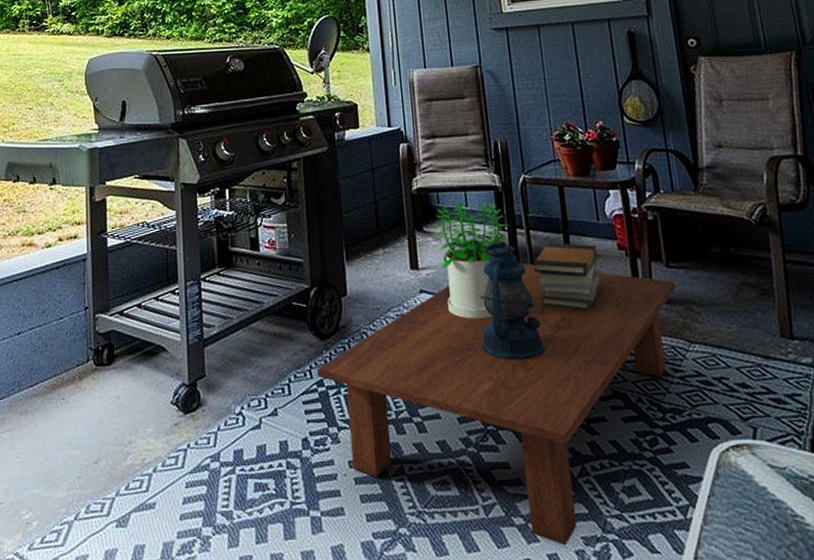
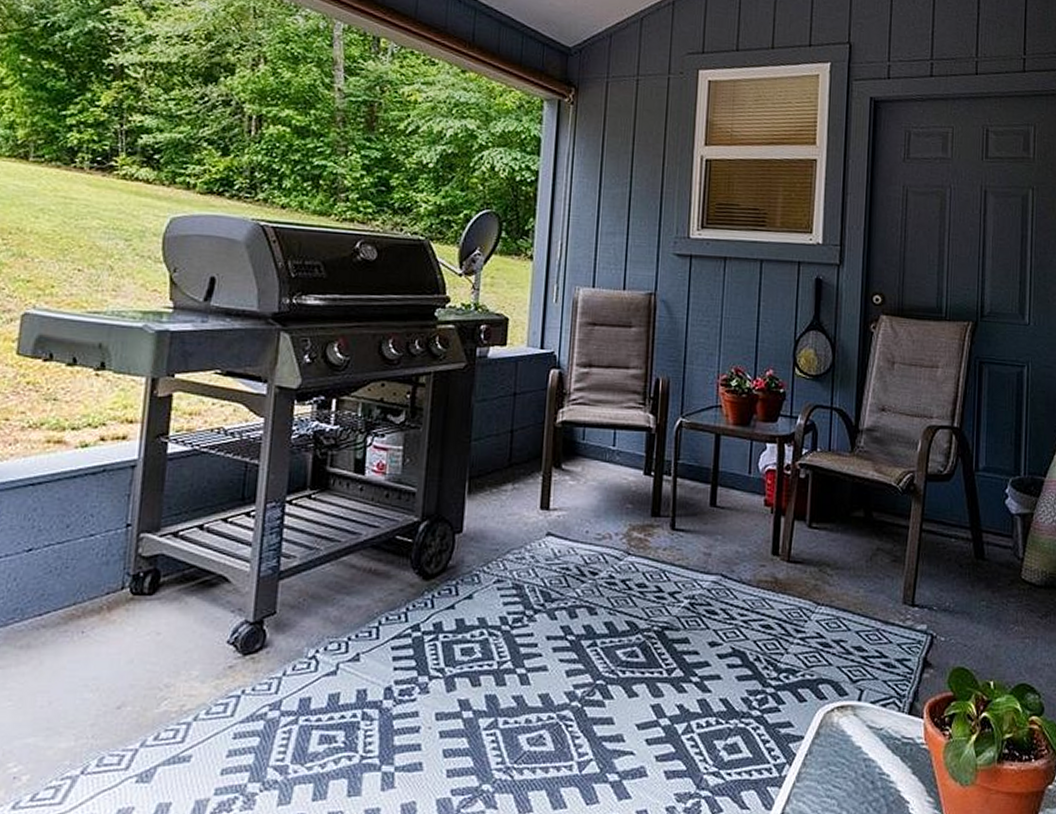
coffee table: present [316,263,676,546] -> none [413,511,814,802]
potted plant: present [434,200,510,319] -> none [573,439,656,568]
lantern: present [480,240,546,360] -> none [604,486,672,613]
book stack: present [533,242,604,311] -> none [674,492,745,566]

